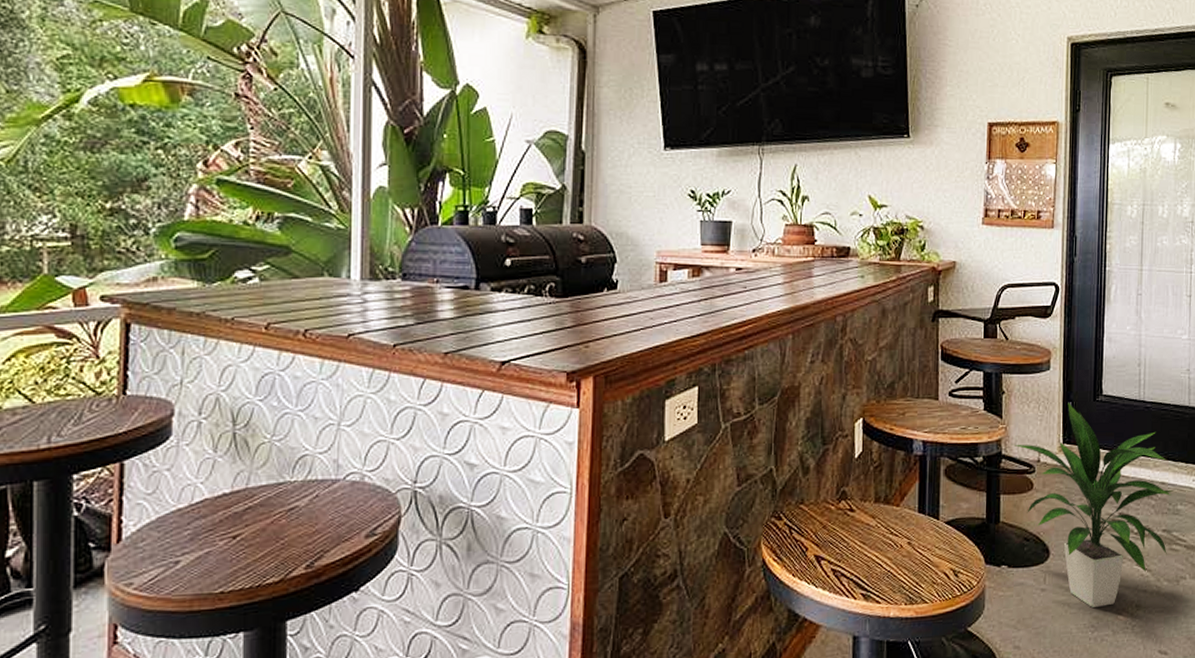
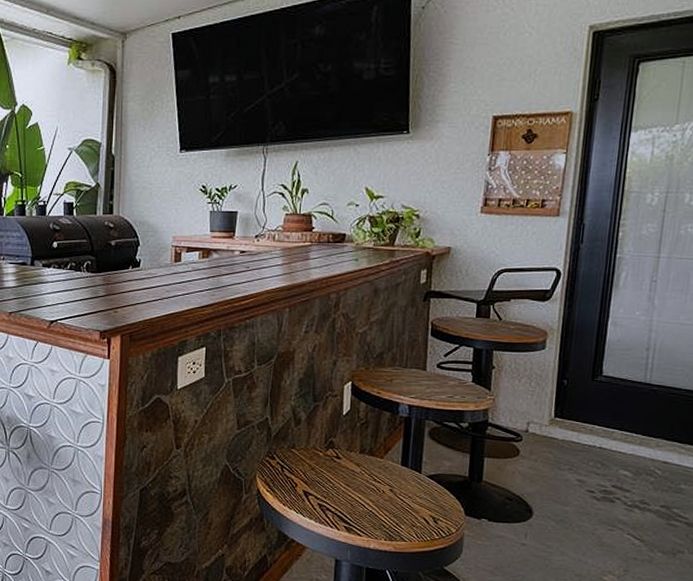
indoor plant: present [1012,402,1174,607] -> none [499,380,677,567]

